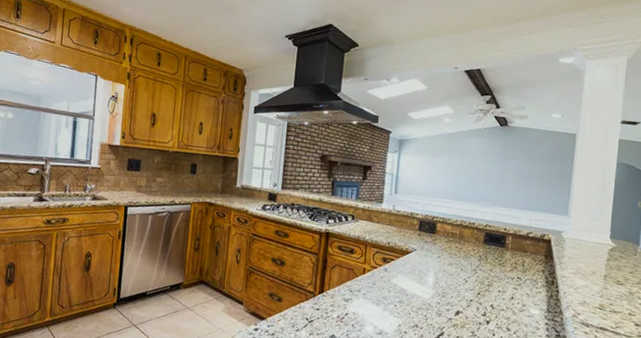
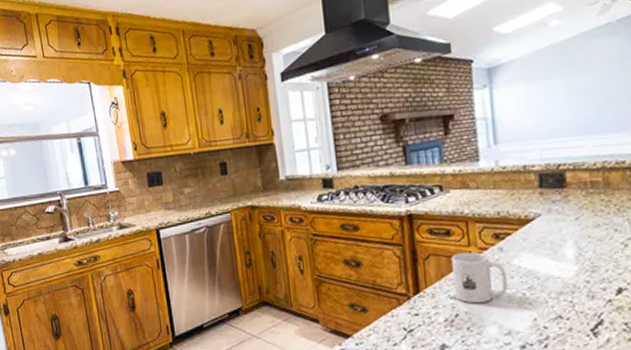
mug: none [348,267,387,308] -> present [451,252,508,304]

